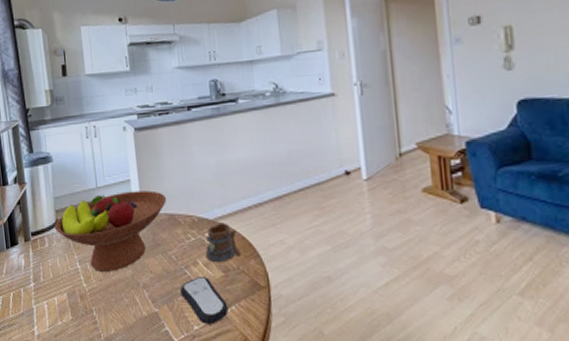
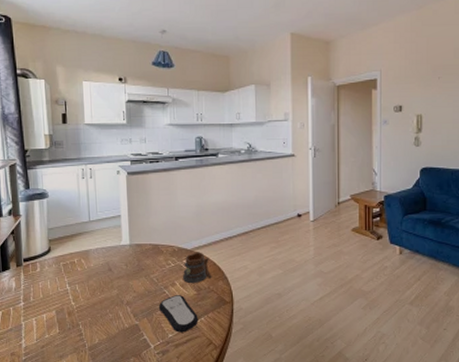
fruit bowl: present [54,190,167,272] -> none [46,225,153,292]

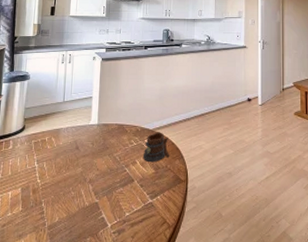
remote control: present [159,295,198,333] -> none [119,173,155,211]

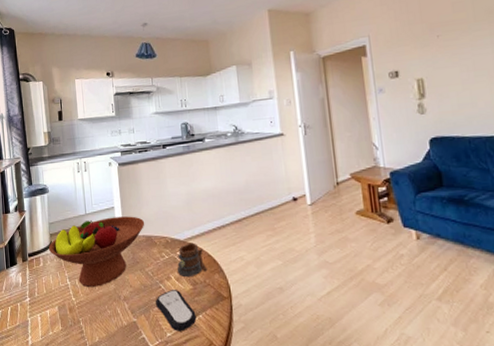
fruit bowl: none [20,106,119,169] -> present [48,216,145,287]
remote control: none [119,173,155,211] -> present [156,290,197,332]

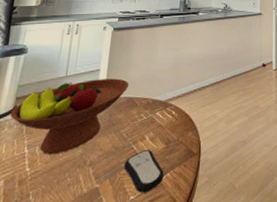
mug: present [177,242,207,278] -> none [153,103,183,137]

